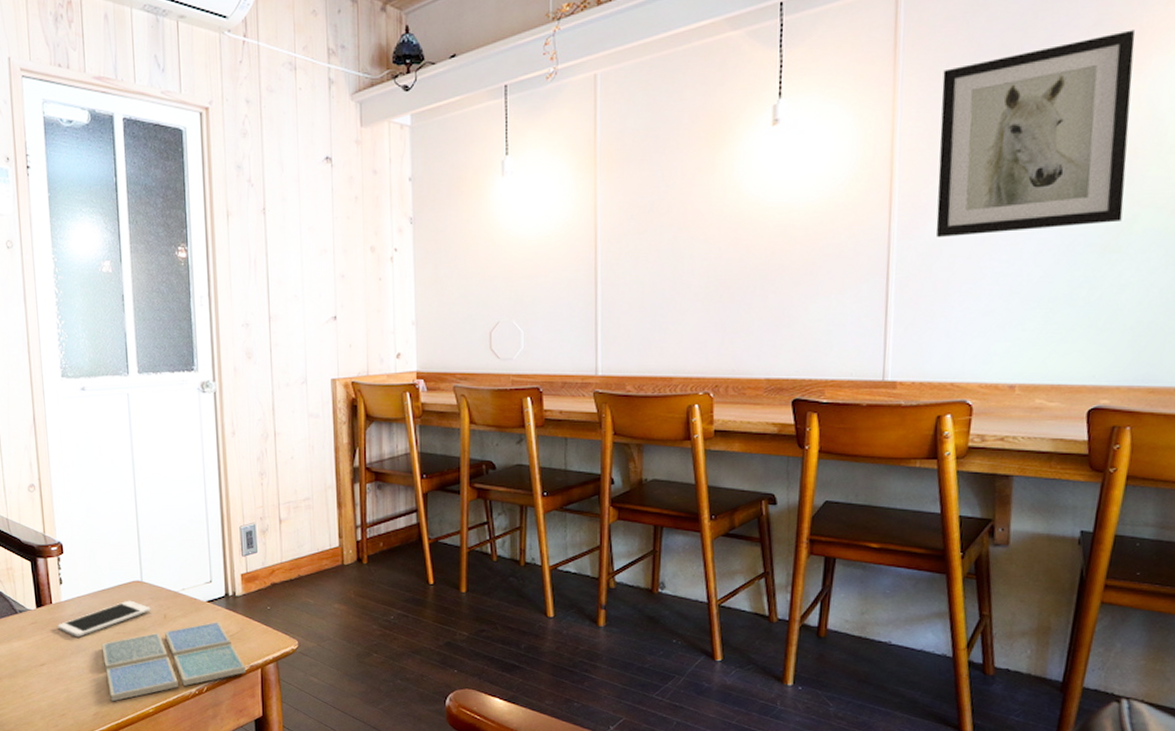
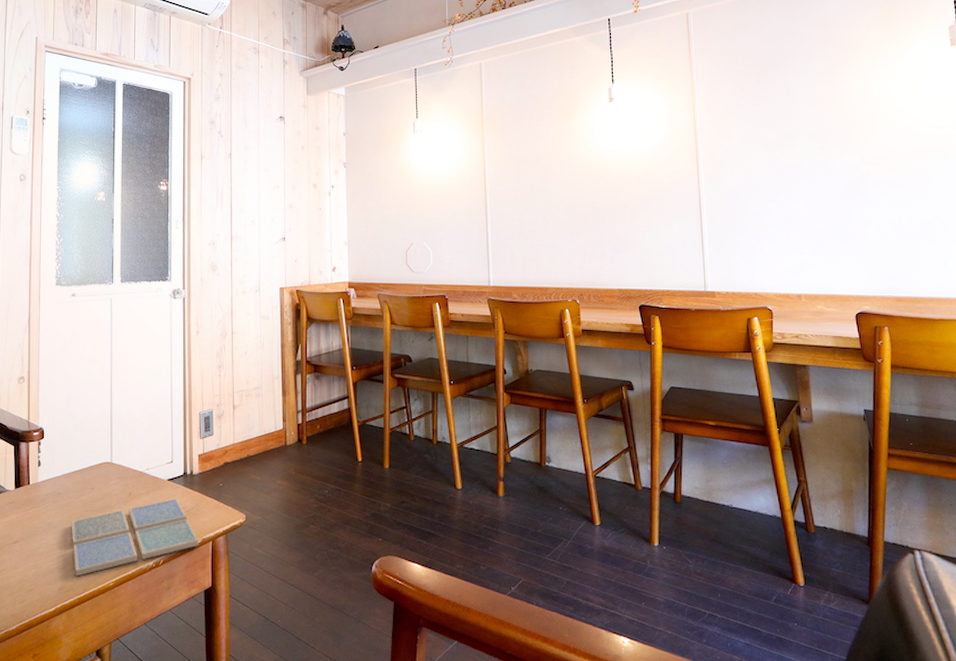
cell phone: present [57,600,151,638] -> none [33,480,118,516]
wall art: present [936,30,1136,237] -> none [724,45,859,184]

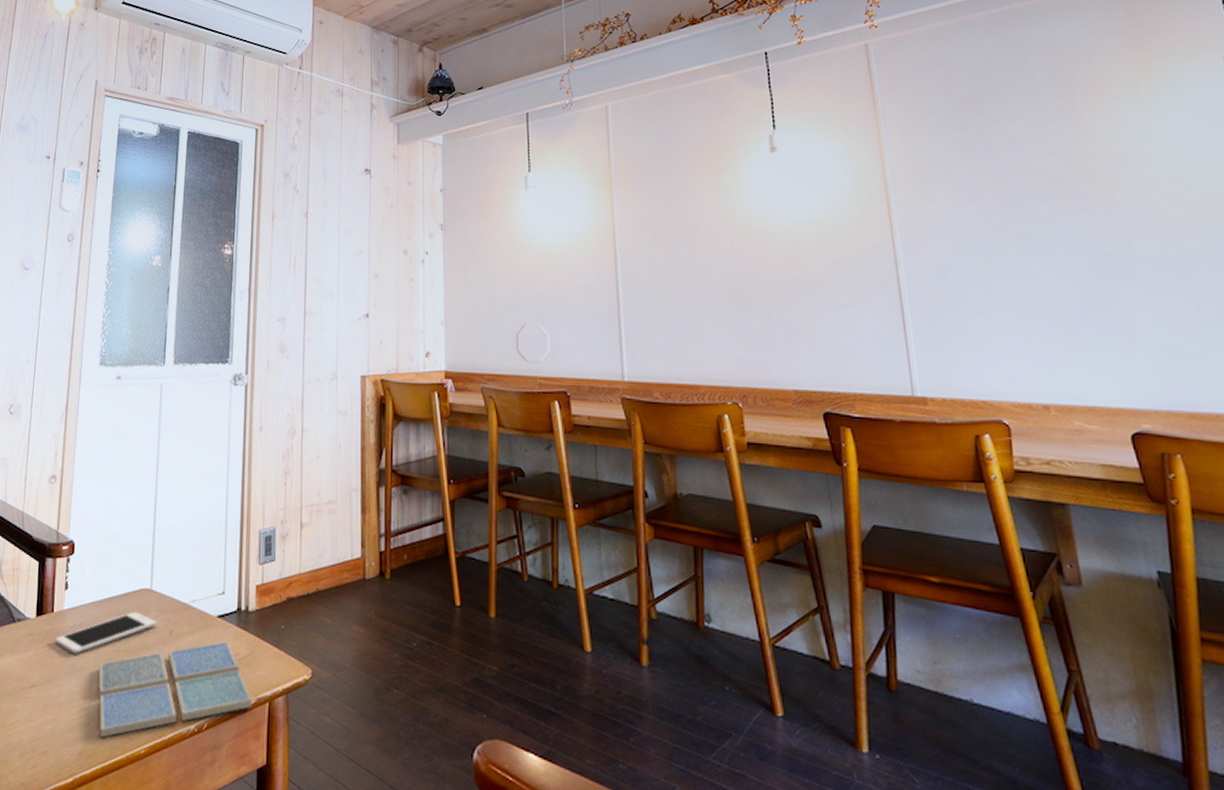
cell phone: none [33,480,118,516] -> present [55,611,157,655]

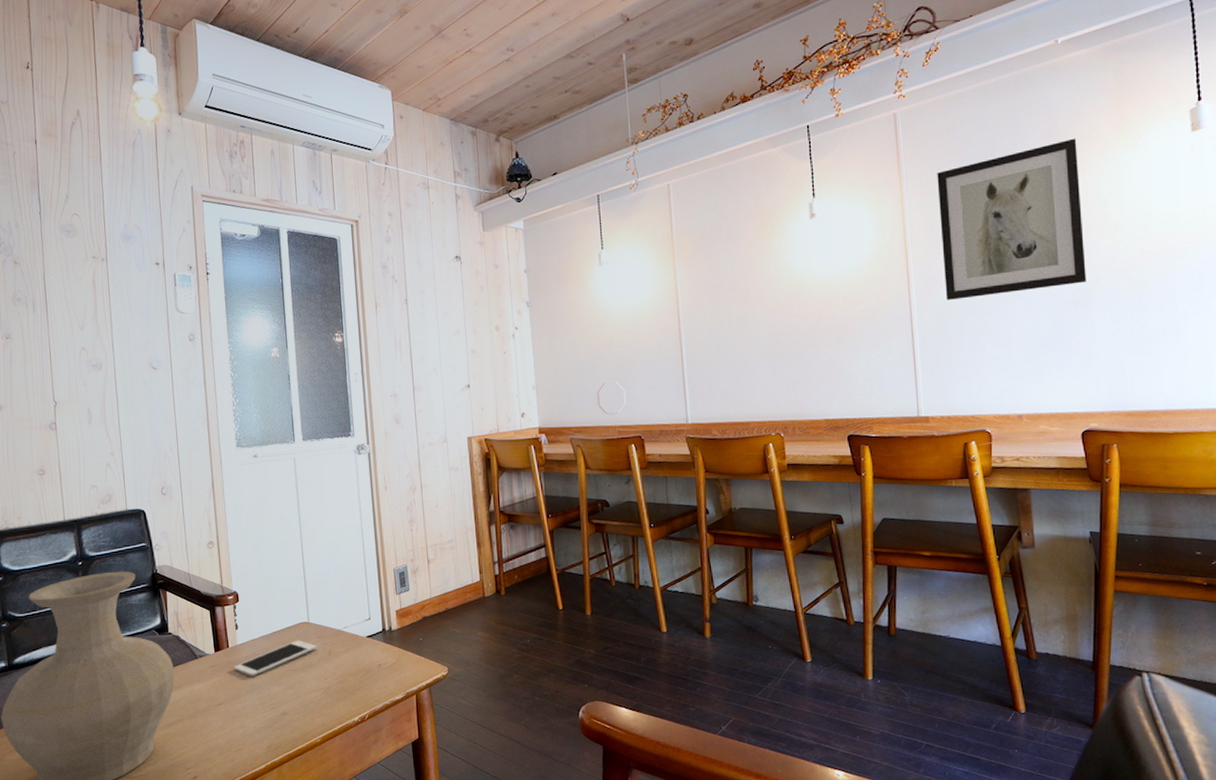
drink coaster: present [98,641,253,738] -> none [273,655,403,735]
wall art: none [920,81,1117,256] -> present [937,138,1086,300]

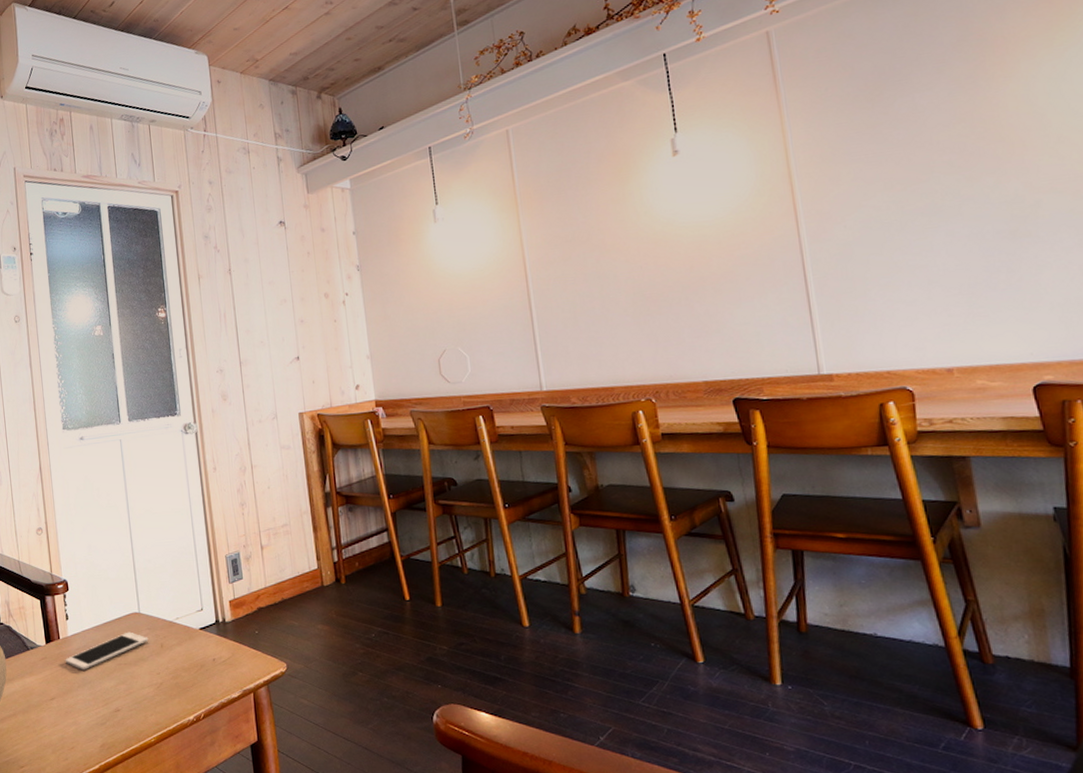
wall art: present [937,138,1086,300] -> none [824,41,1025,238]

